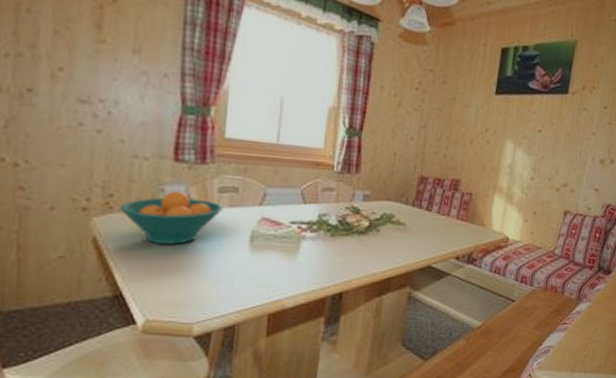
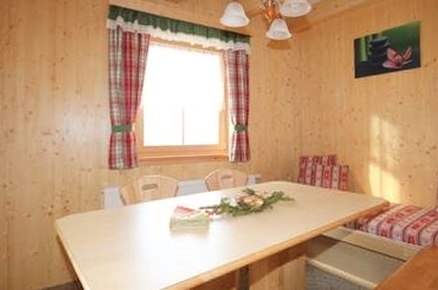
fruit bowl: present [119,191,223,245] -> none [73,192,147,236]

